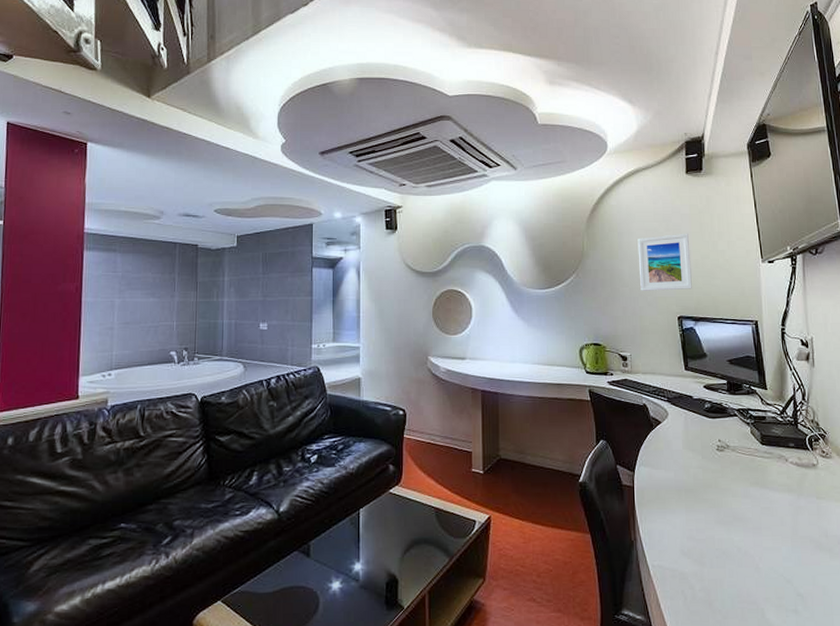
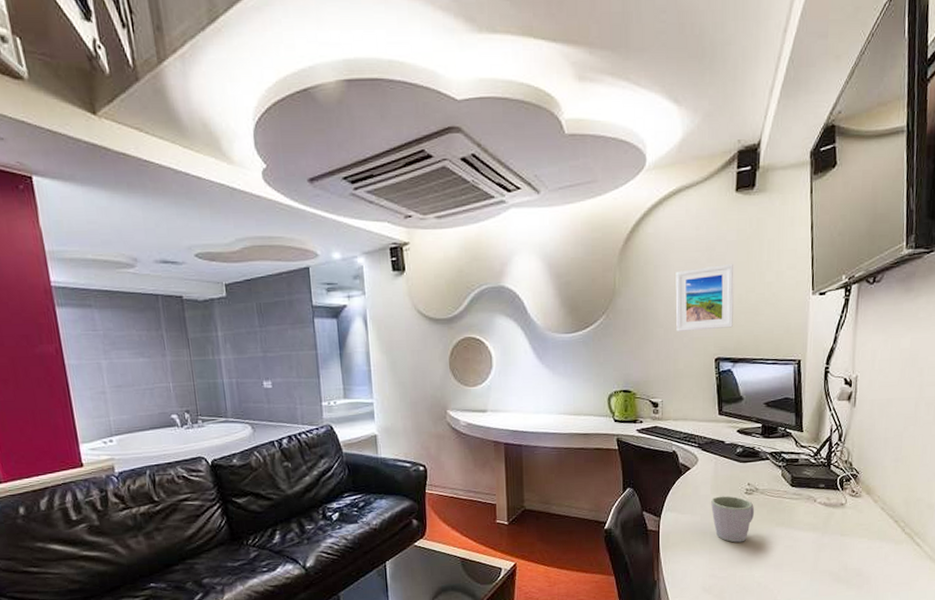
mug: none [684,452,728,502] -> present [711,496,755,543]

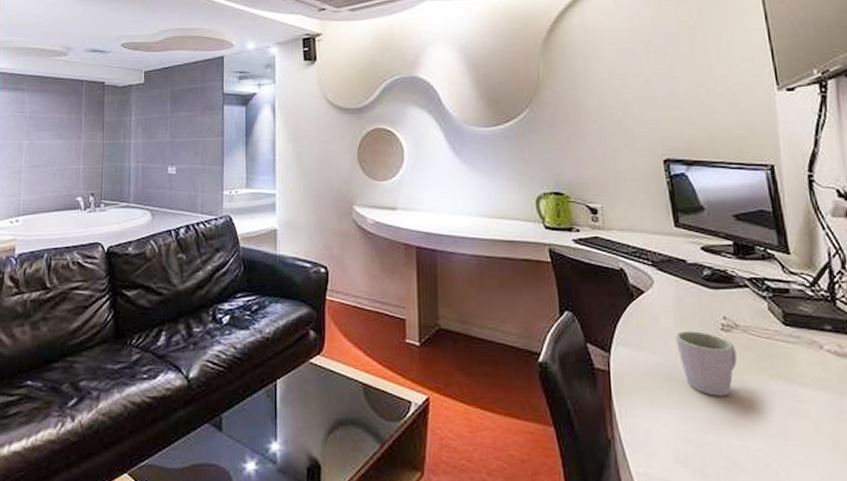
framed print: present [675,263,734,332] -> none [608,55,682,128]

